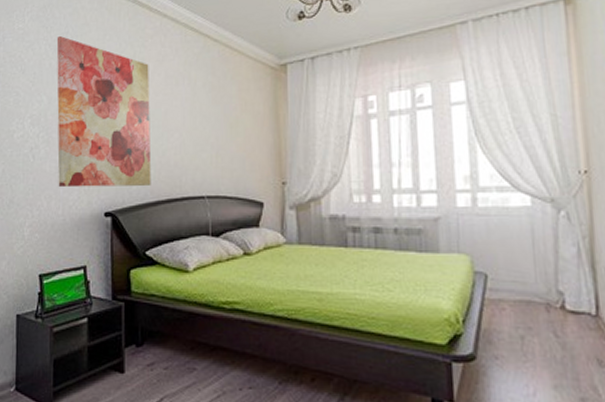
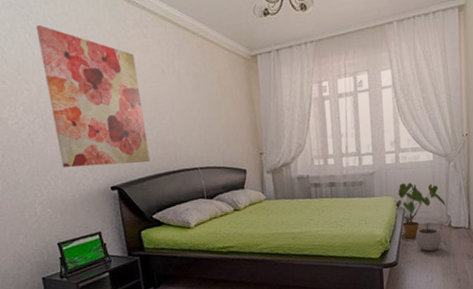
house plant: none [469,236,555,321] -> present [394,182,446,239]
plant pot: none [505,299,550,346] -> present [416,222,442,252]

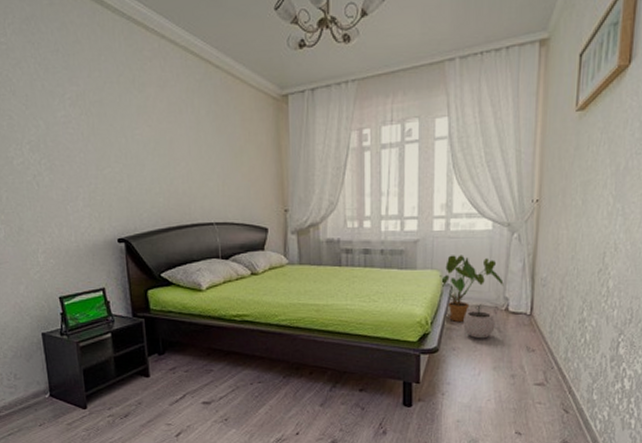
wall art: present [35,24,150,168] -> none [46,53,162,215]

